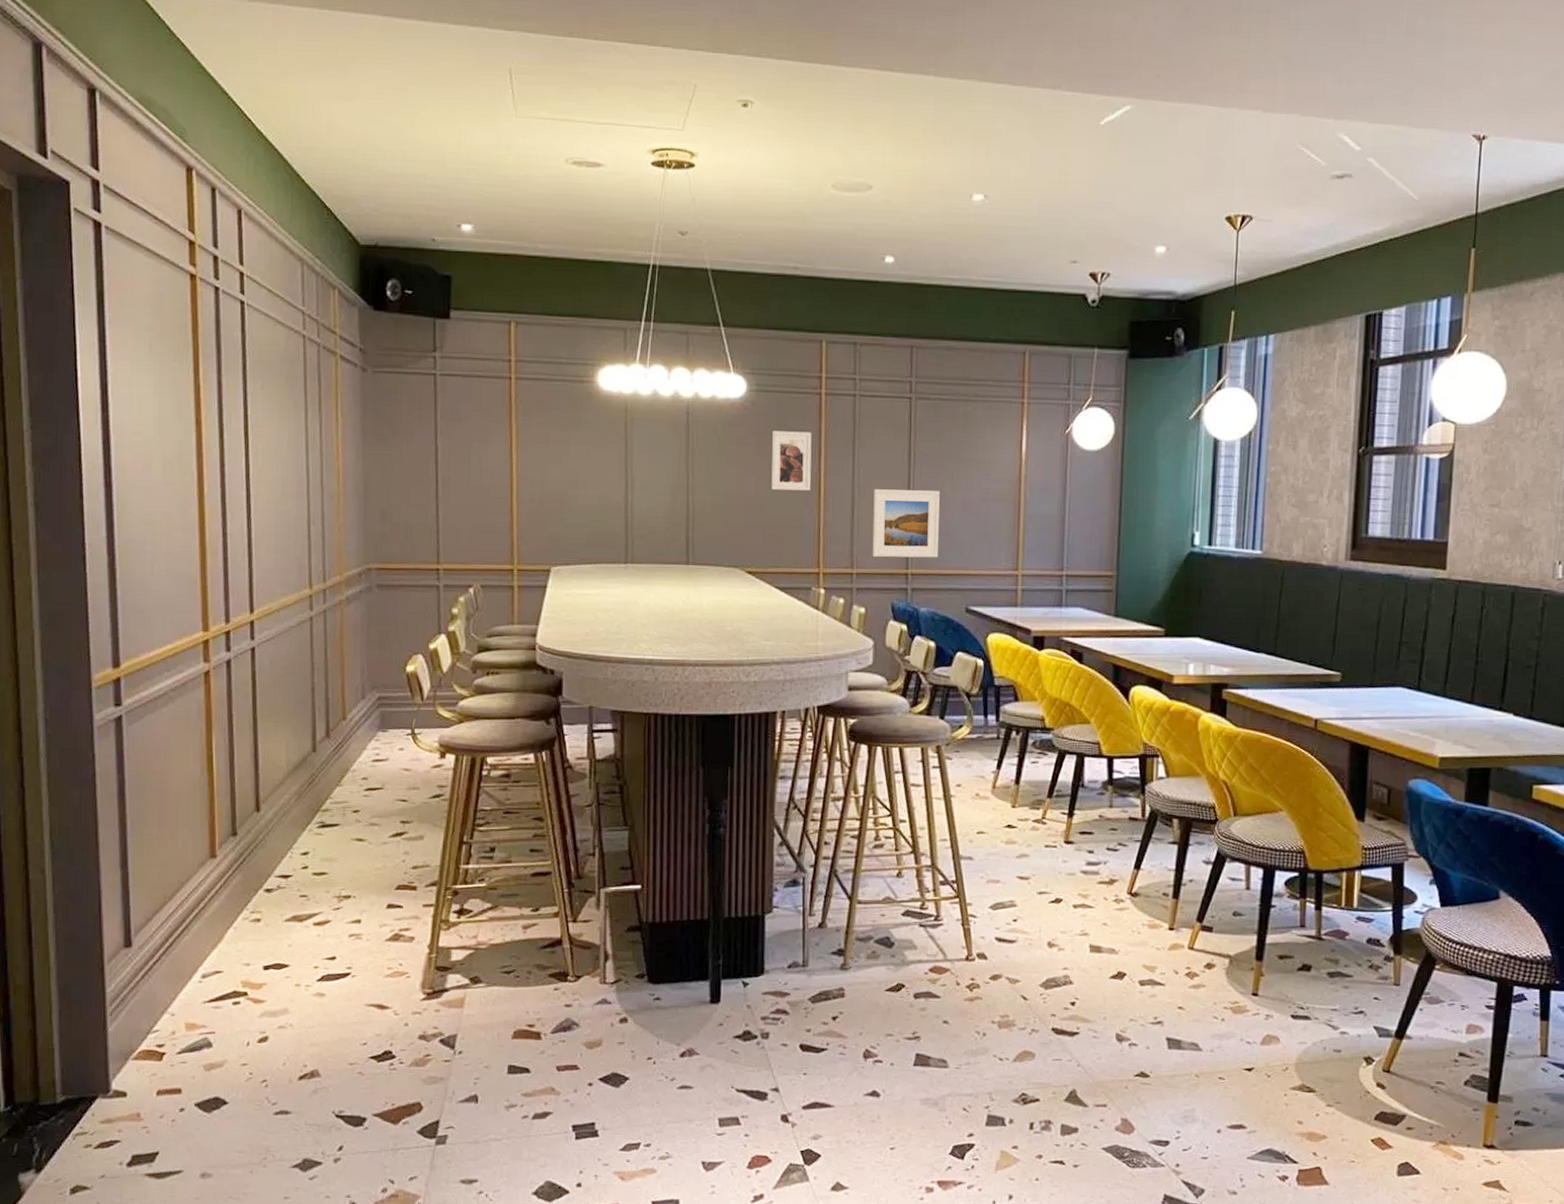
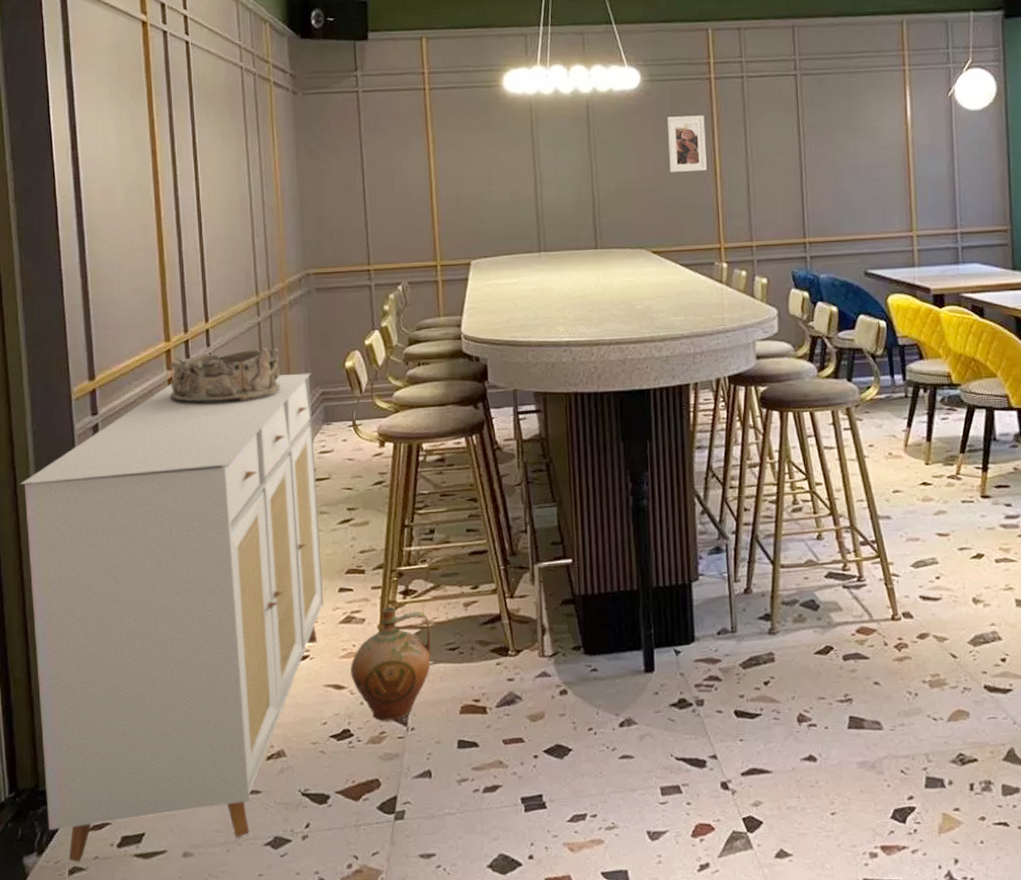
sideboard: none [29,675,370,1182] -> present [21,373,324,863]
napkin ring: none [206,644,334,701] -> present [170,347,280,403]
ceramic jug: none [396,925,486,1044] -> present [350,606,431,721]
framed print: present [872,489,940,558] -> none [767,160,834,229]

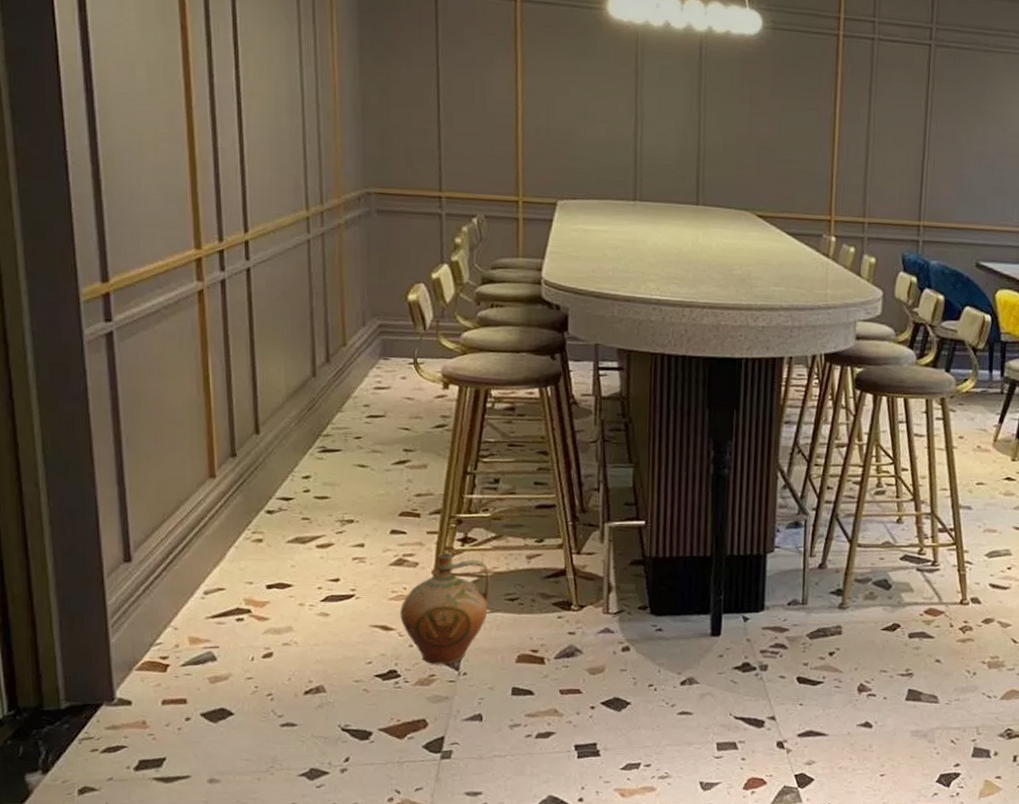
sideboard: present [21,373,324,863] -> none [17,297,374,783]
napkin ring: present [170,347,280,403] -> none [200,266,333,324]
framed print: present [666,115,707,172] -> none [785,71,828,136]

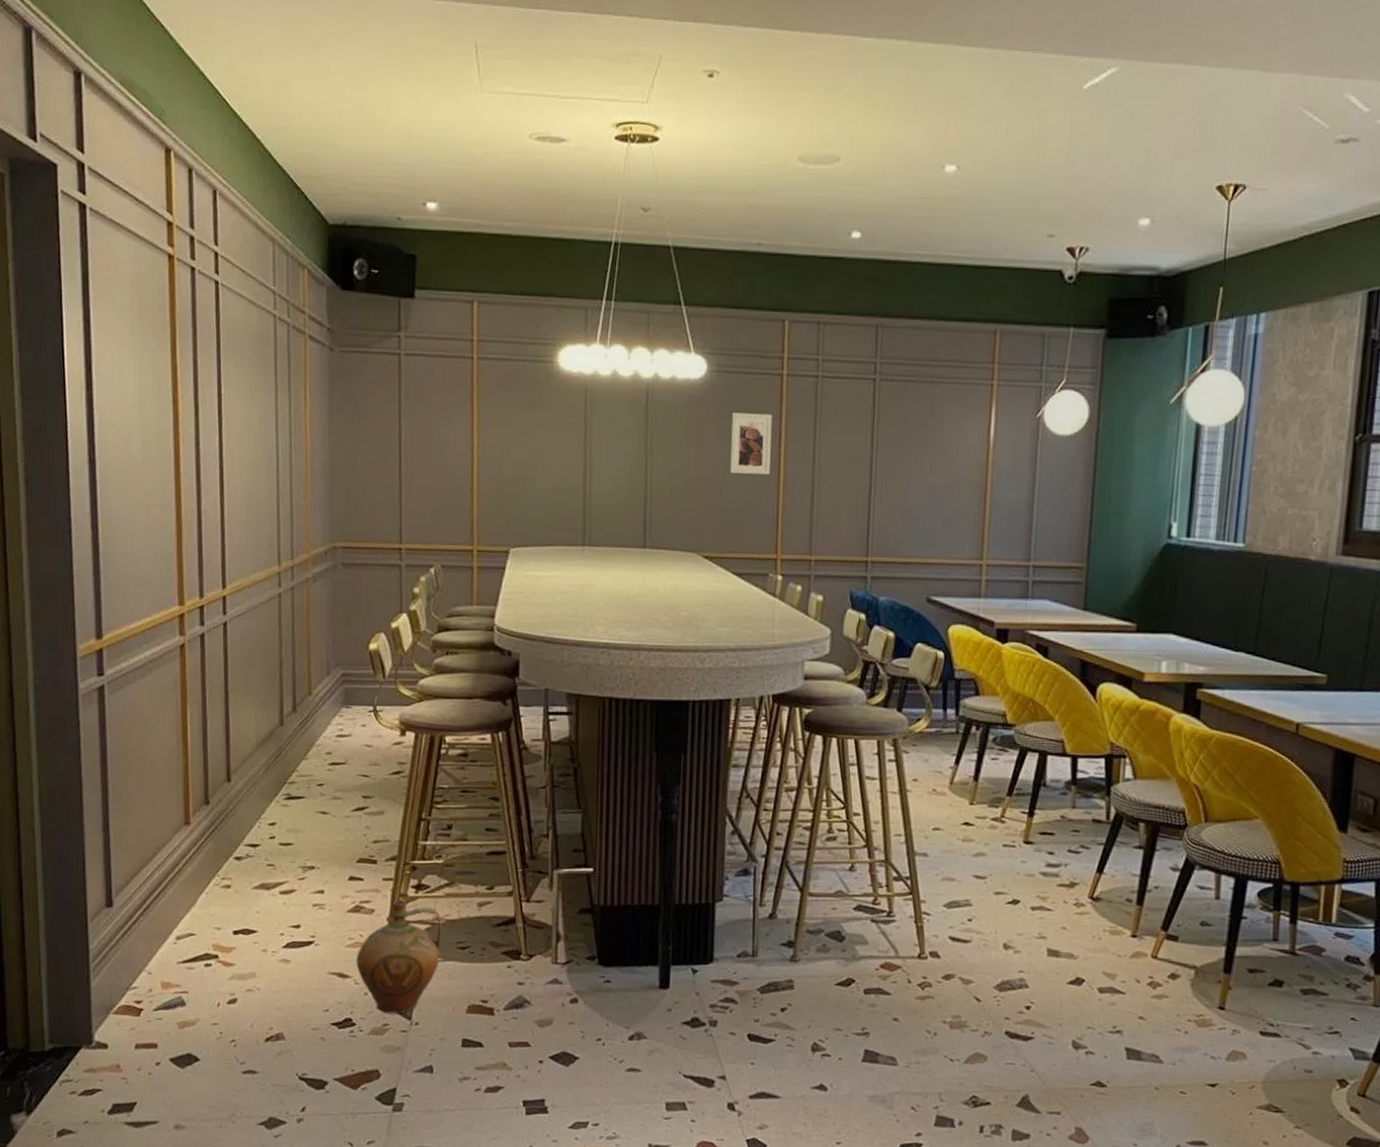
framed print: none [785,71,828,136] -> present [730,413,772,475]

